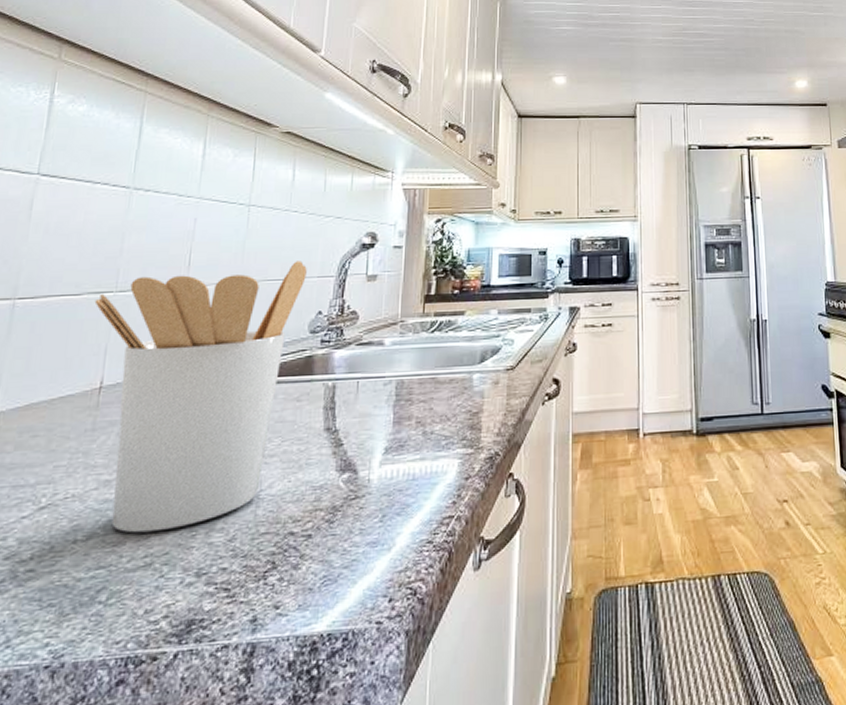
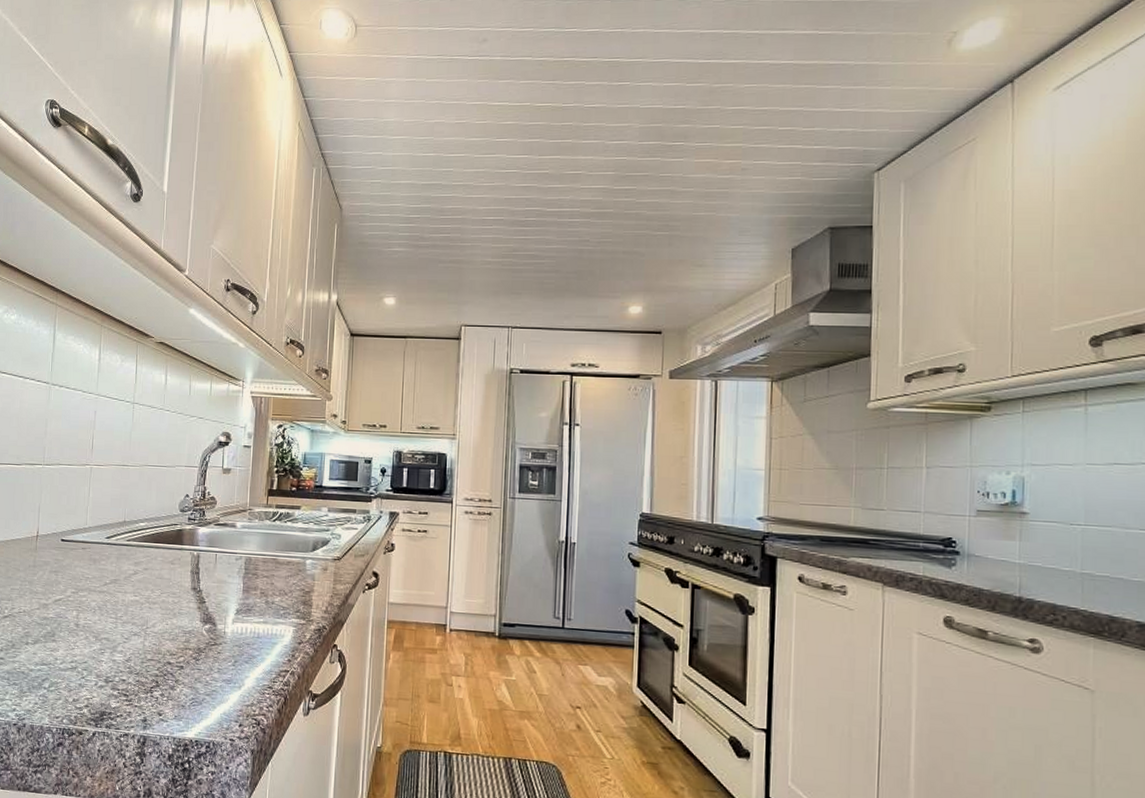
utensil holder: present [94,261,307,534] -> none [30,452,177,646]

